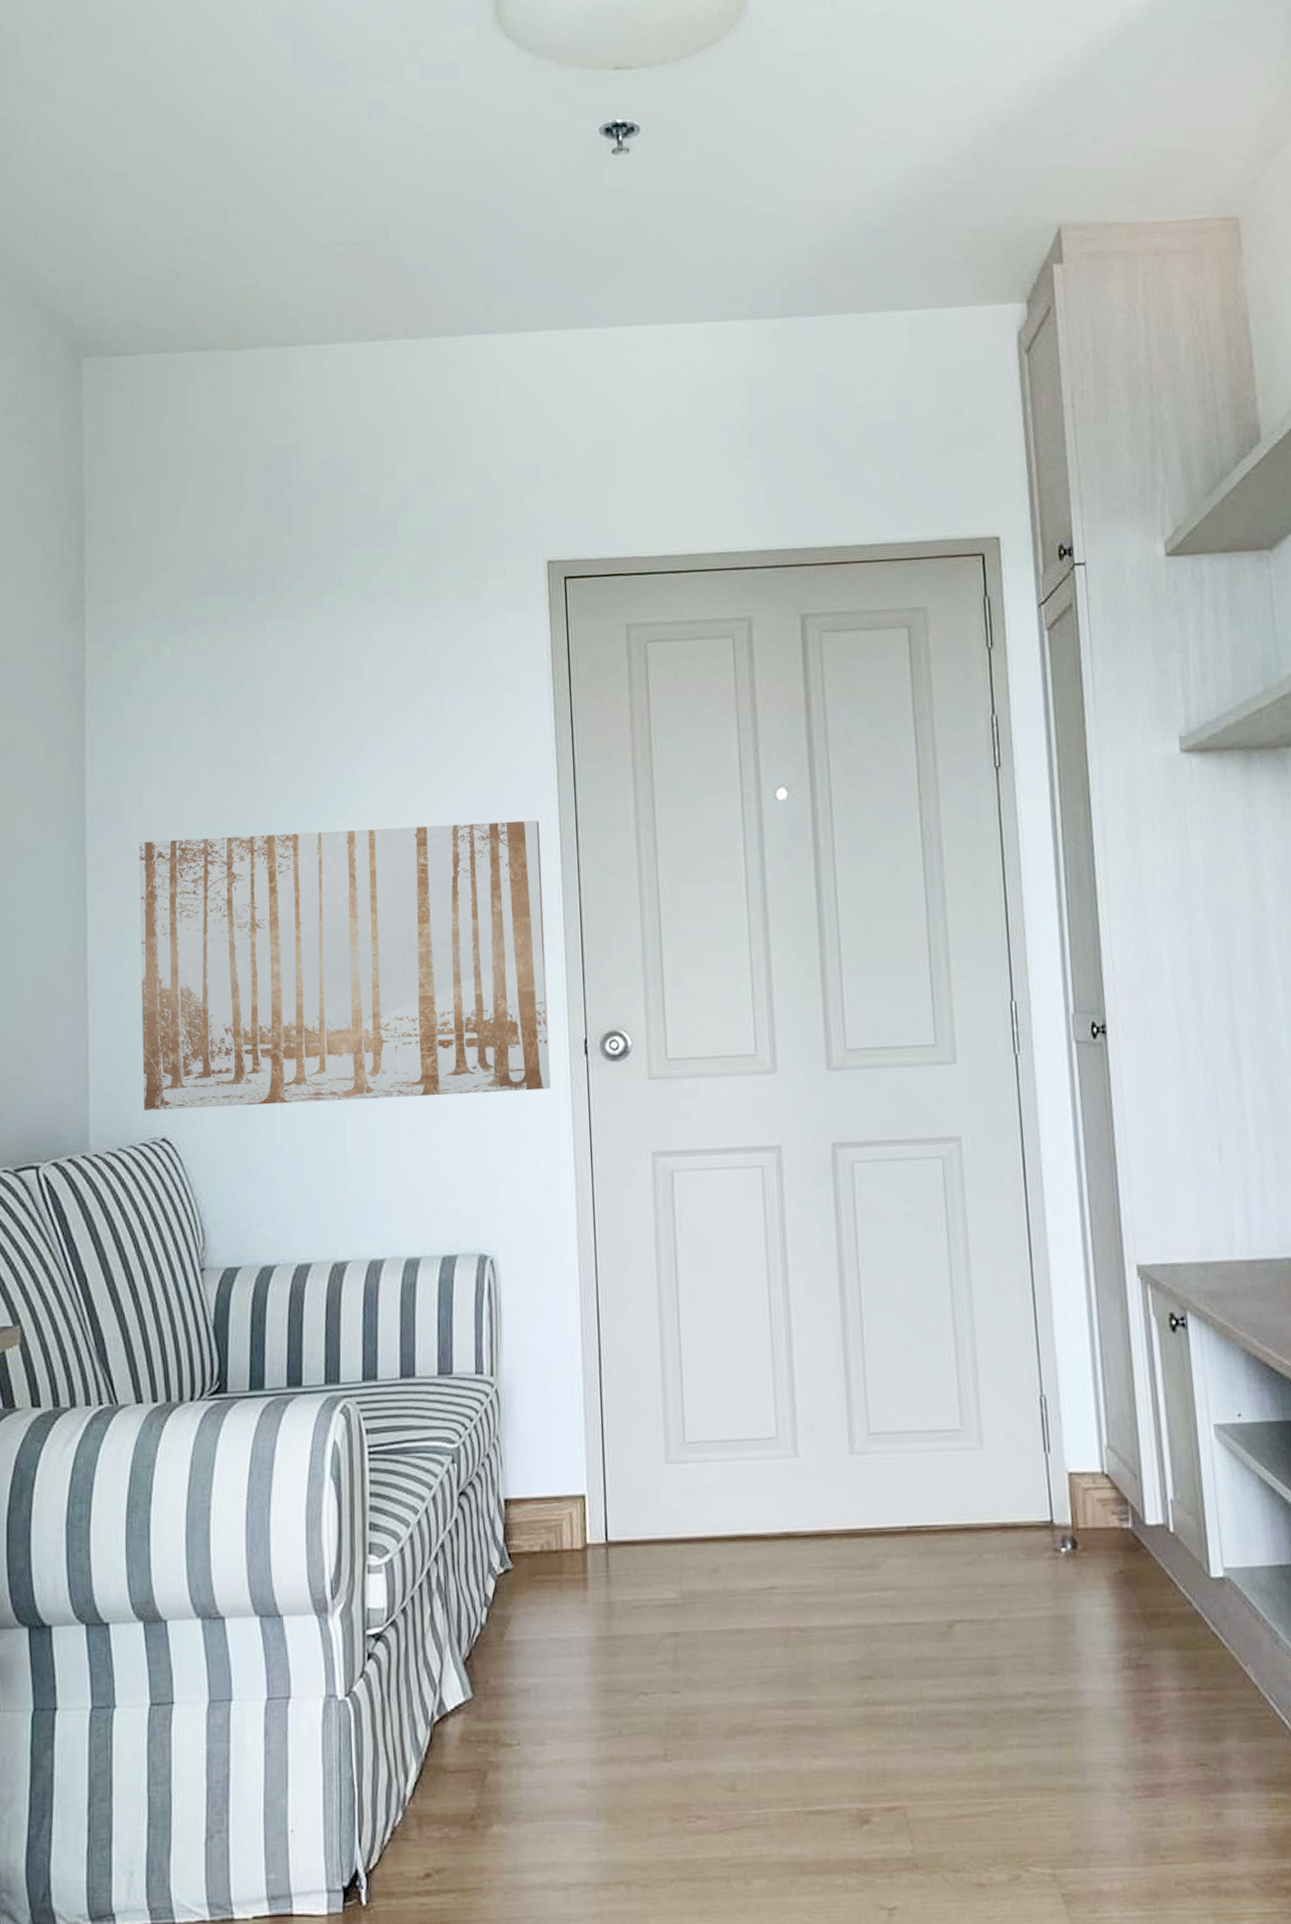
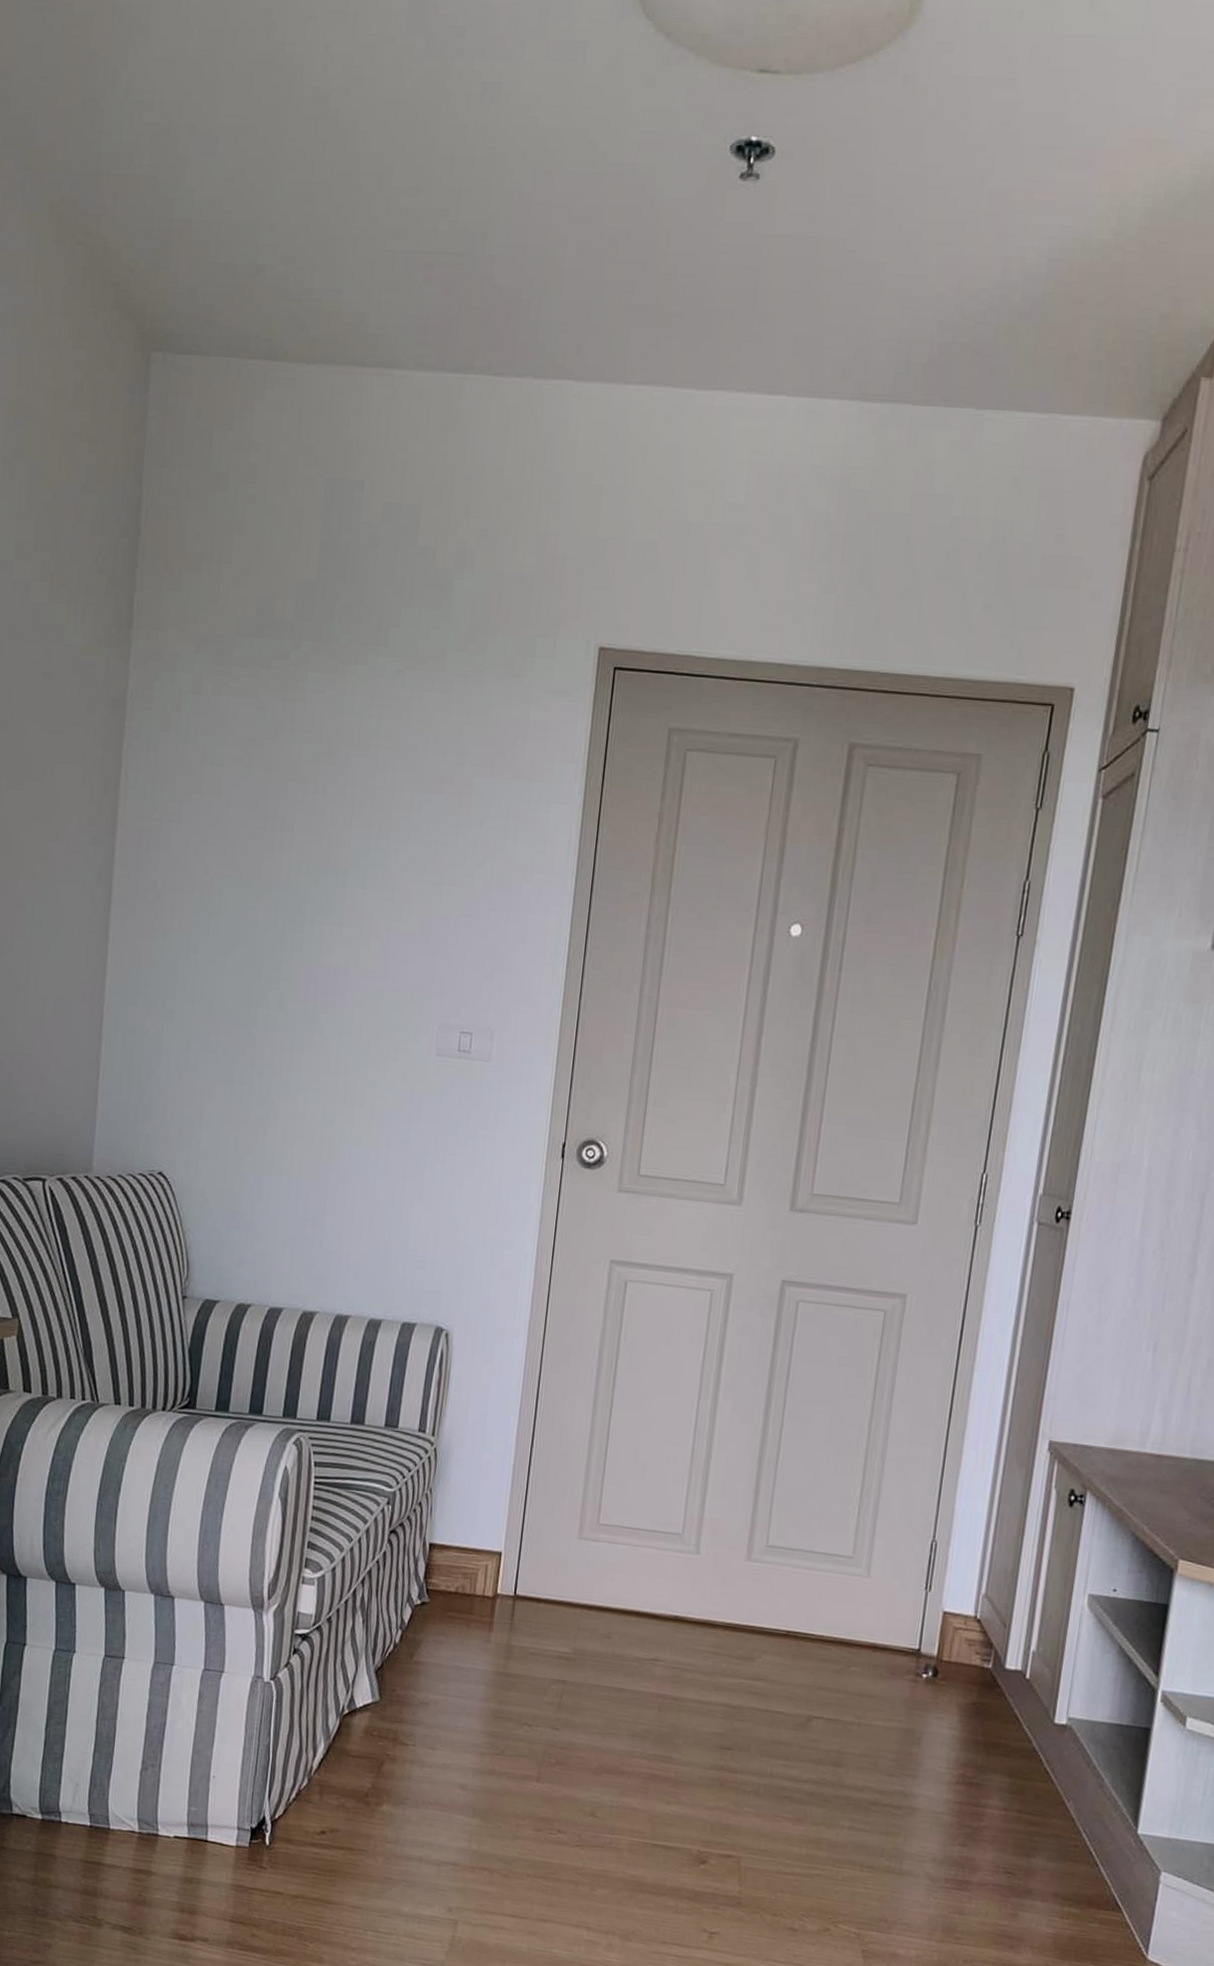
wall art: present [139,820,551,1110] -> none [145,883,552,1185]

